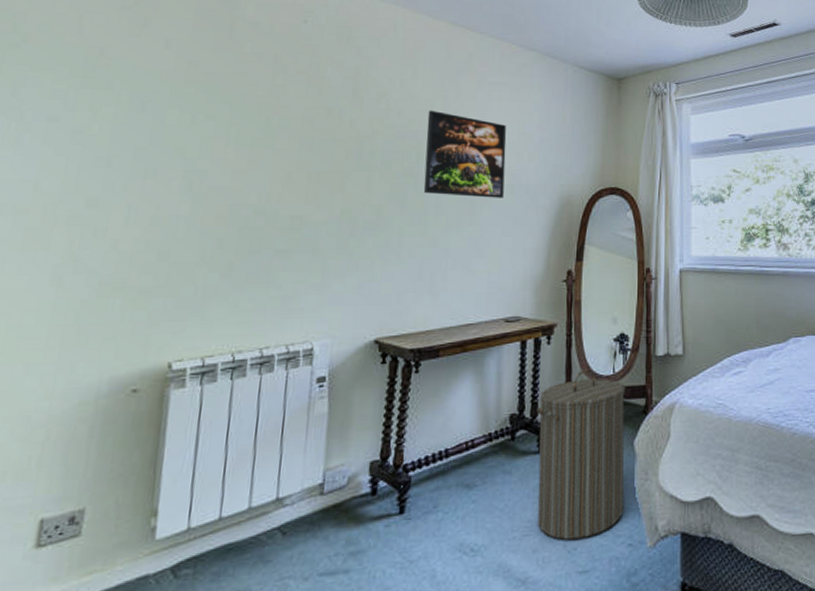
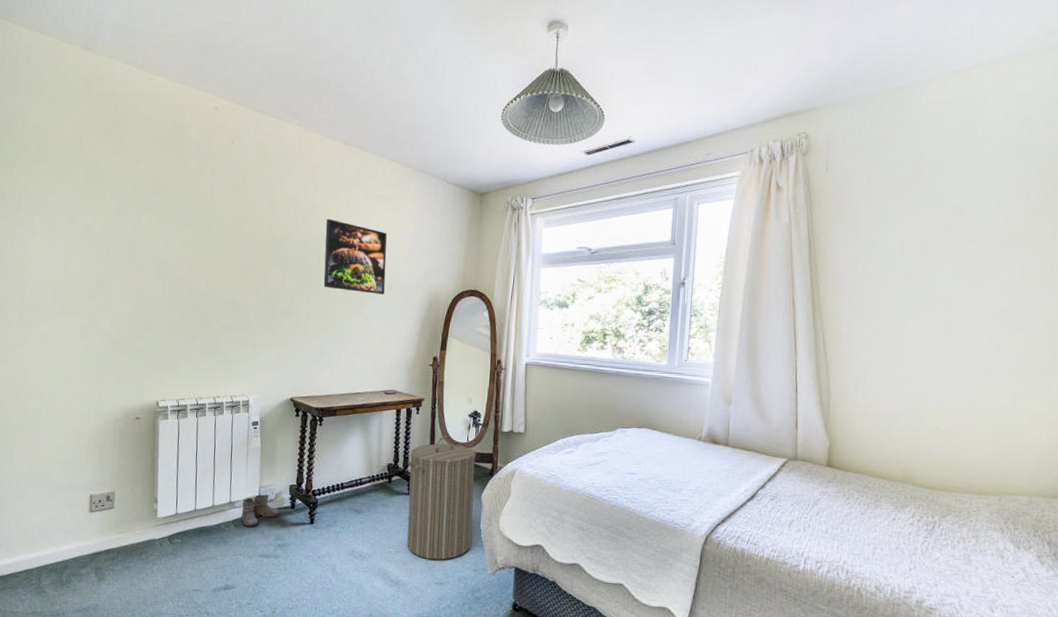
boots: none [285,480,354,533] -> present [236,494,280,527]

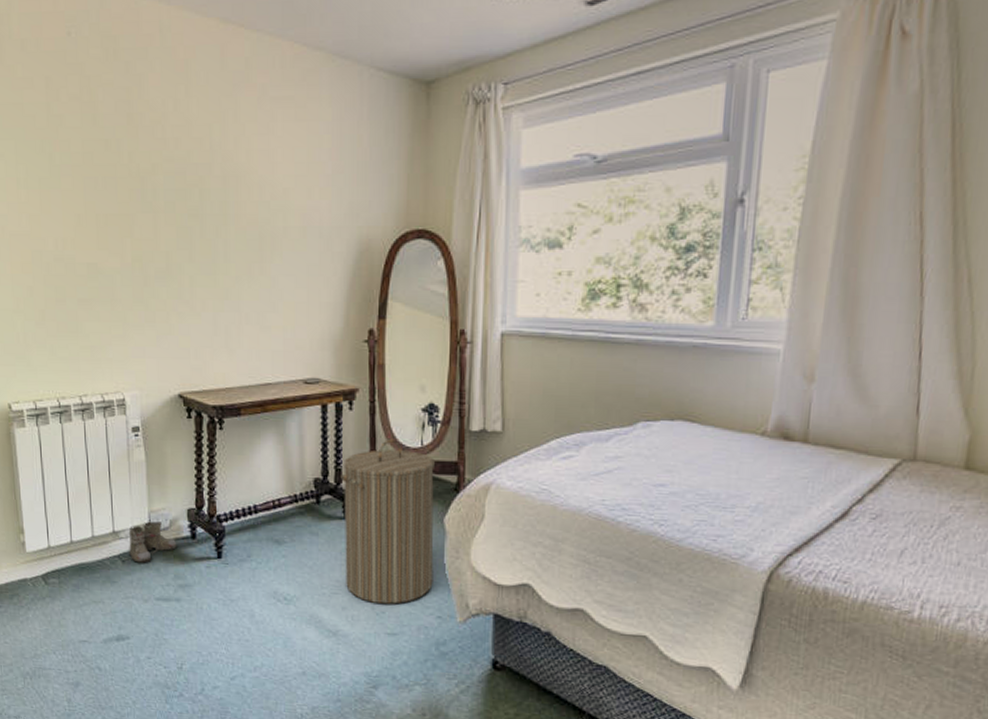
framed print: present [323,218,387,294] -> none [206,137,295,243]

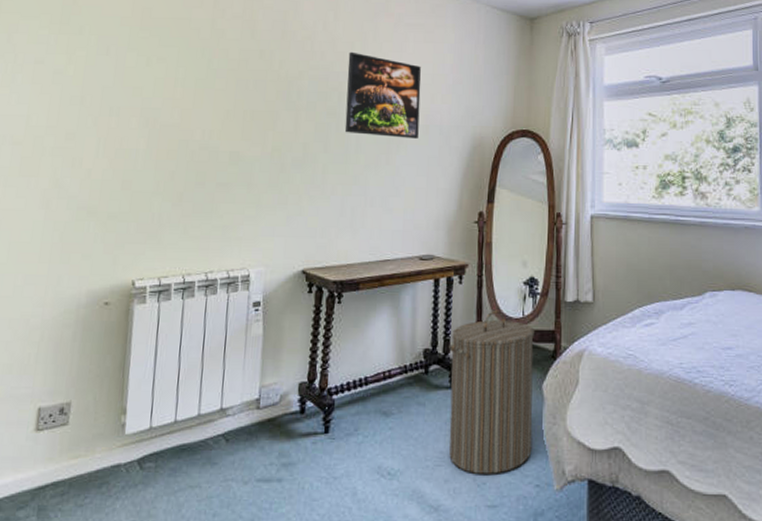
boots: present [124,521,177,563] -> none [228,396,285,441]
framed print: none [206,137,295,243] -> present [344,51,421,139]

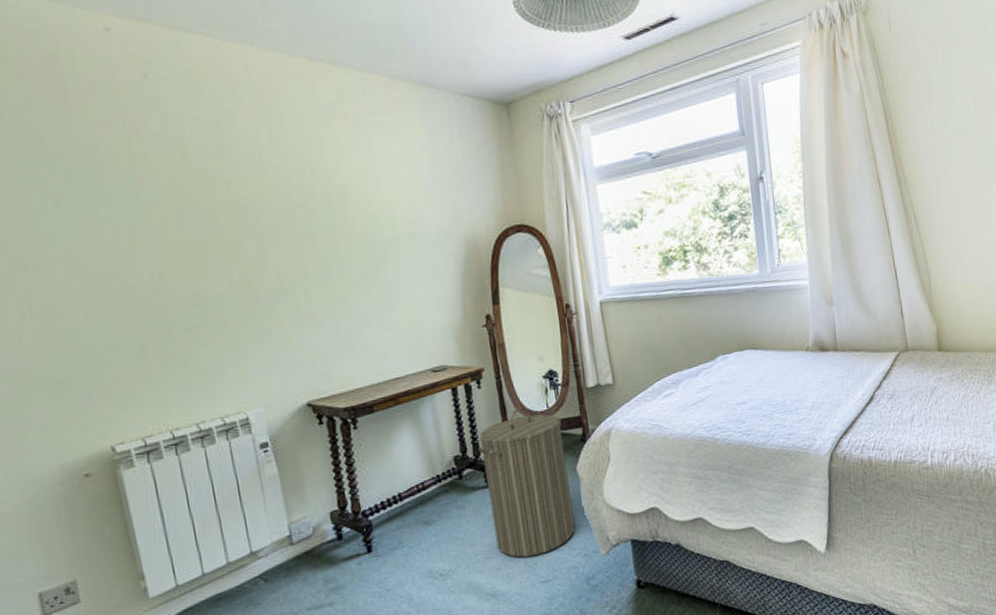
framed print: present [344,51,421,139] -> none [306,161,406,253]

